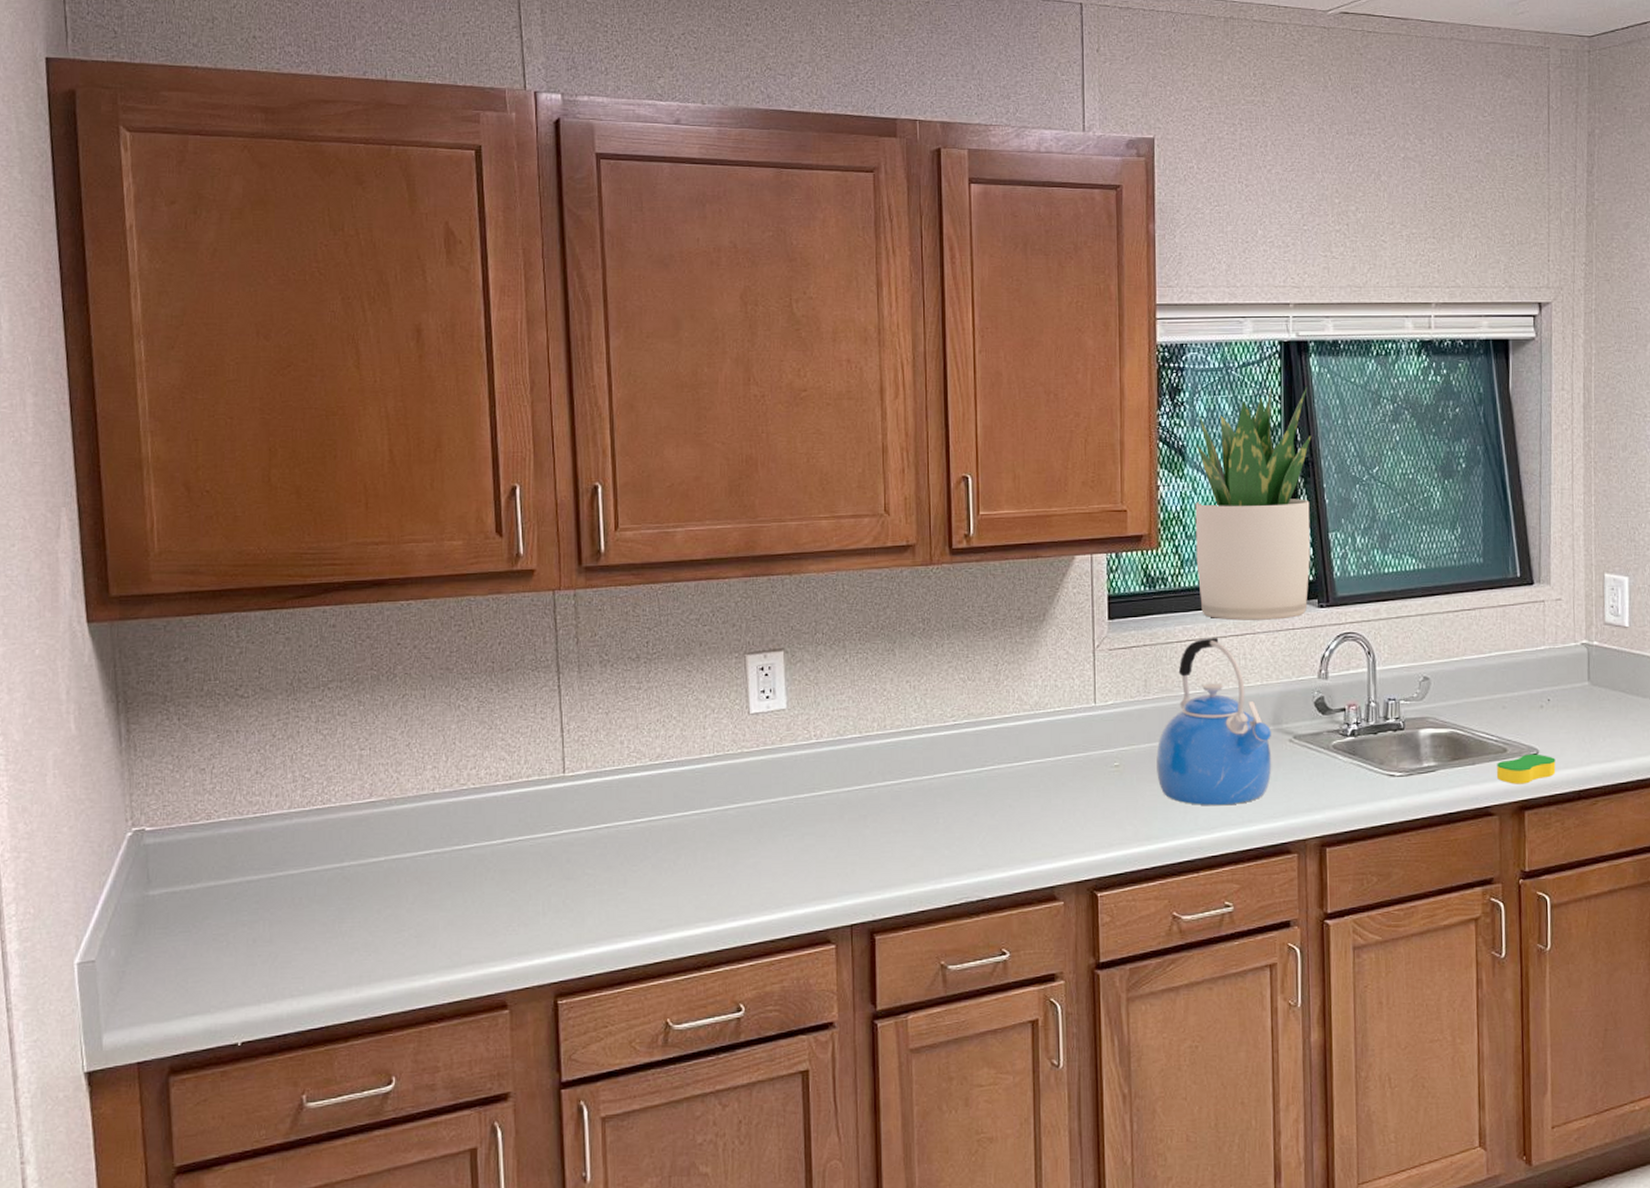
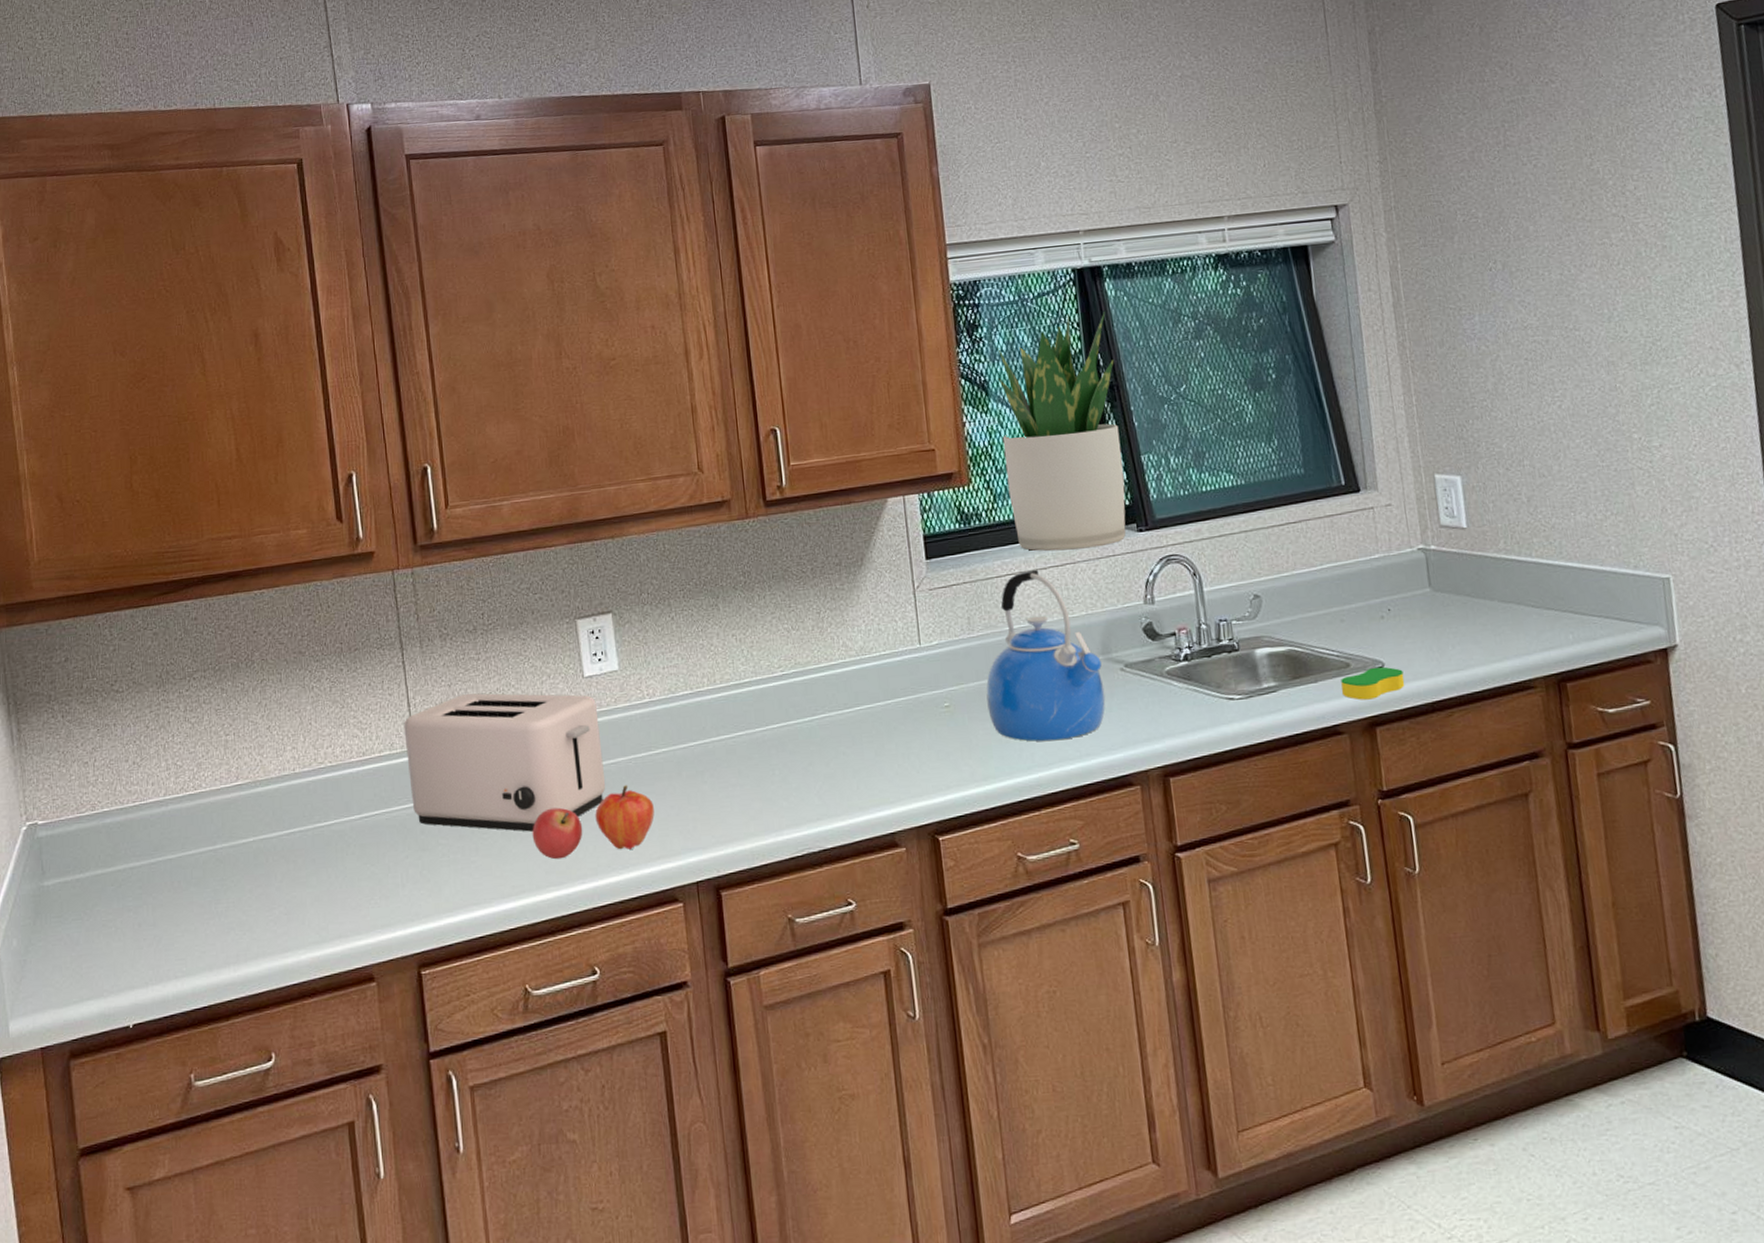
toaster: none [555,723,765,866] -> present [404,693,606,832]
fruit: none [684,843,738,896] -> present [532,807,583,860]
fruit: none [751,825,813,889] -> present [595,785,654,850]

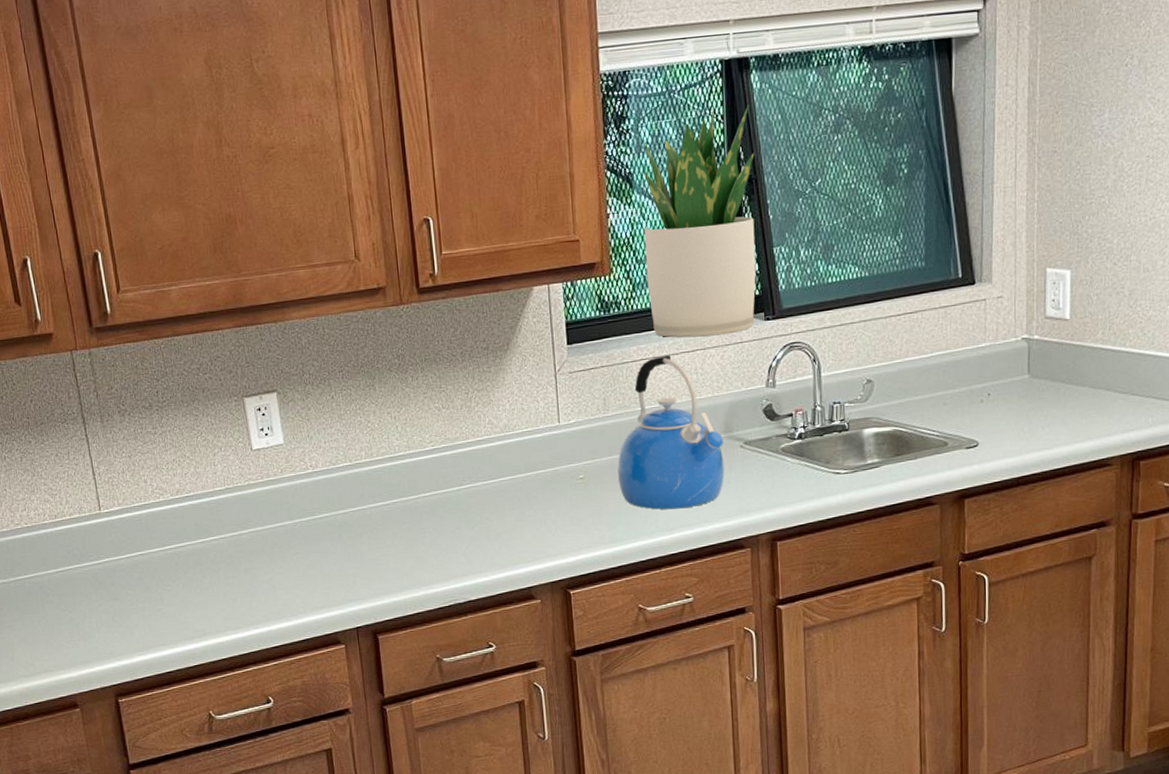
toaster: present [404,693,606,832] -> none [90,463,275,585]
fruit: present [532,807,583,860] -> none [210,564,256,608]
fruit: present [595,785,654,850] -> none [265,545,319,600]
sponge: present [1341,666,1405,700] -> none [937,445,995,475]

